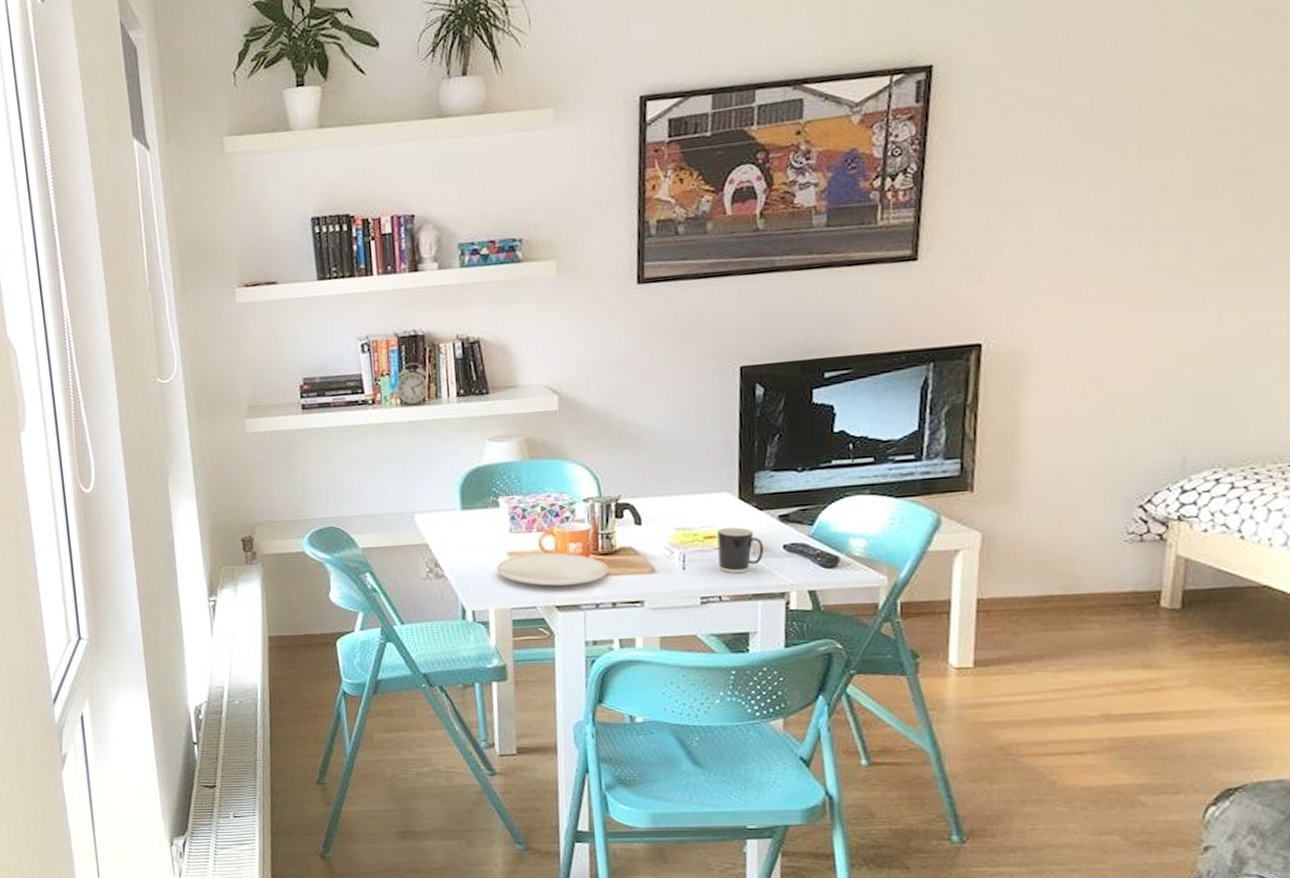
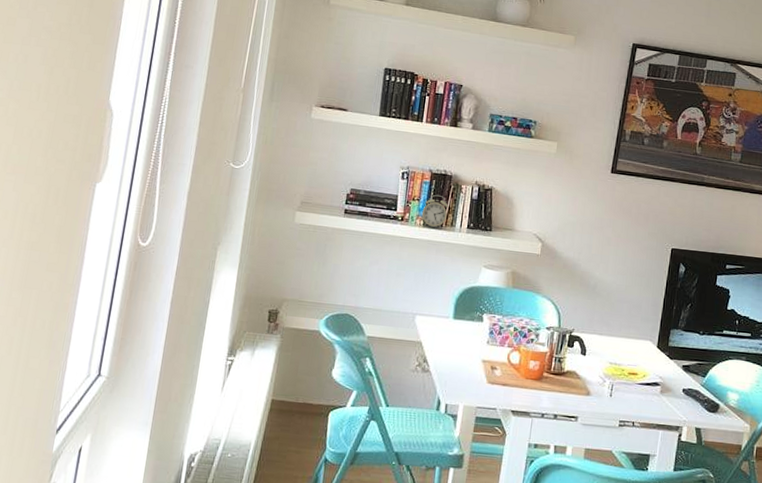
plate: present [496,552,608,586] -> none [471,363,556,396]
mug: present [717,527,764,574] -> none [636,368,670,406]

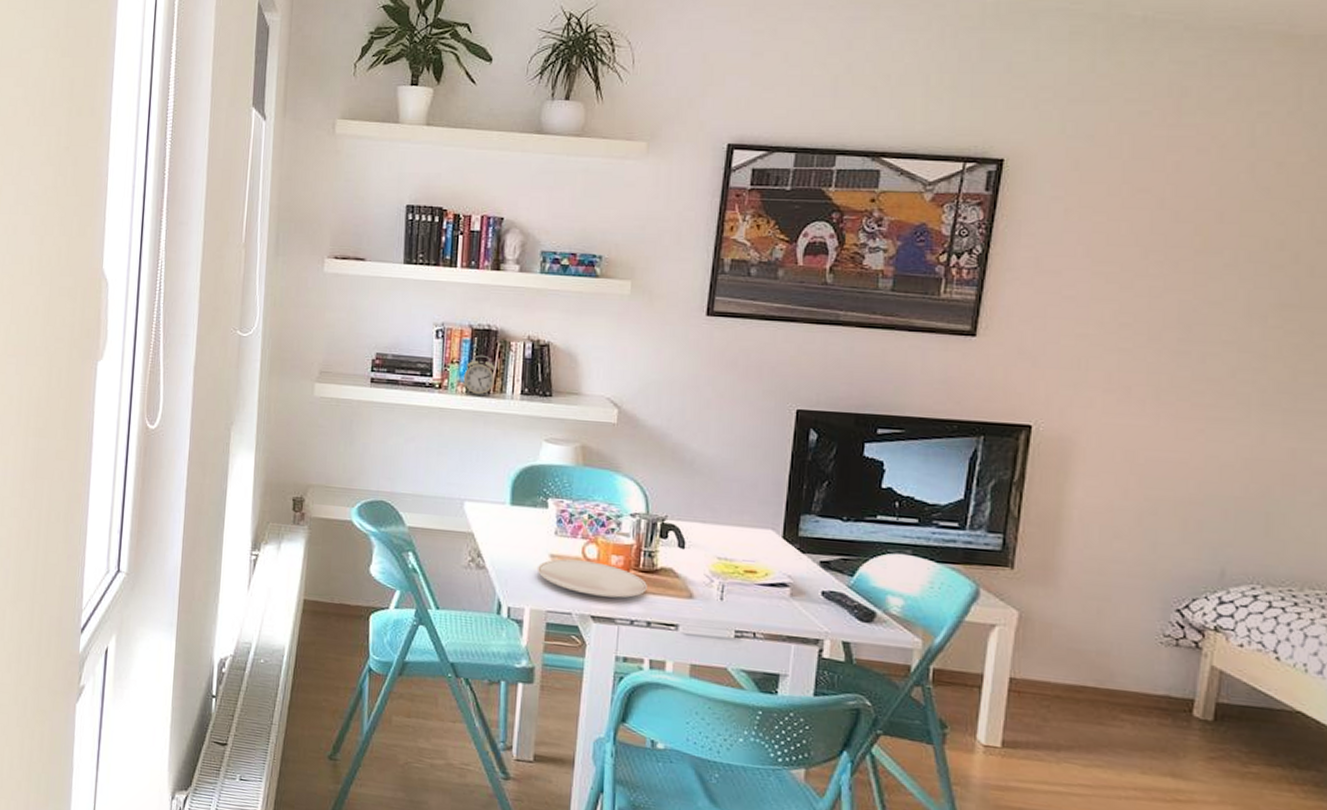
plate: none [471,363,556,396] -> present [536,559,647,598]

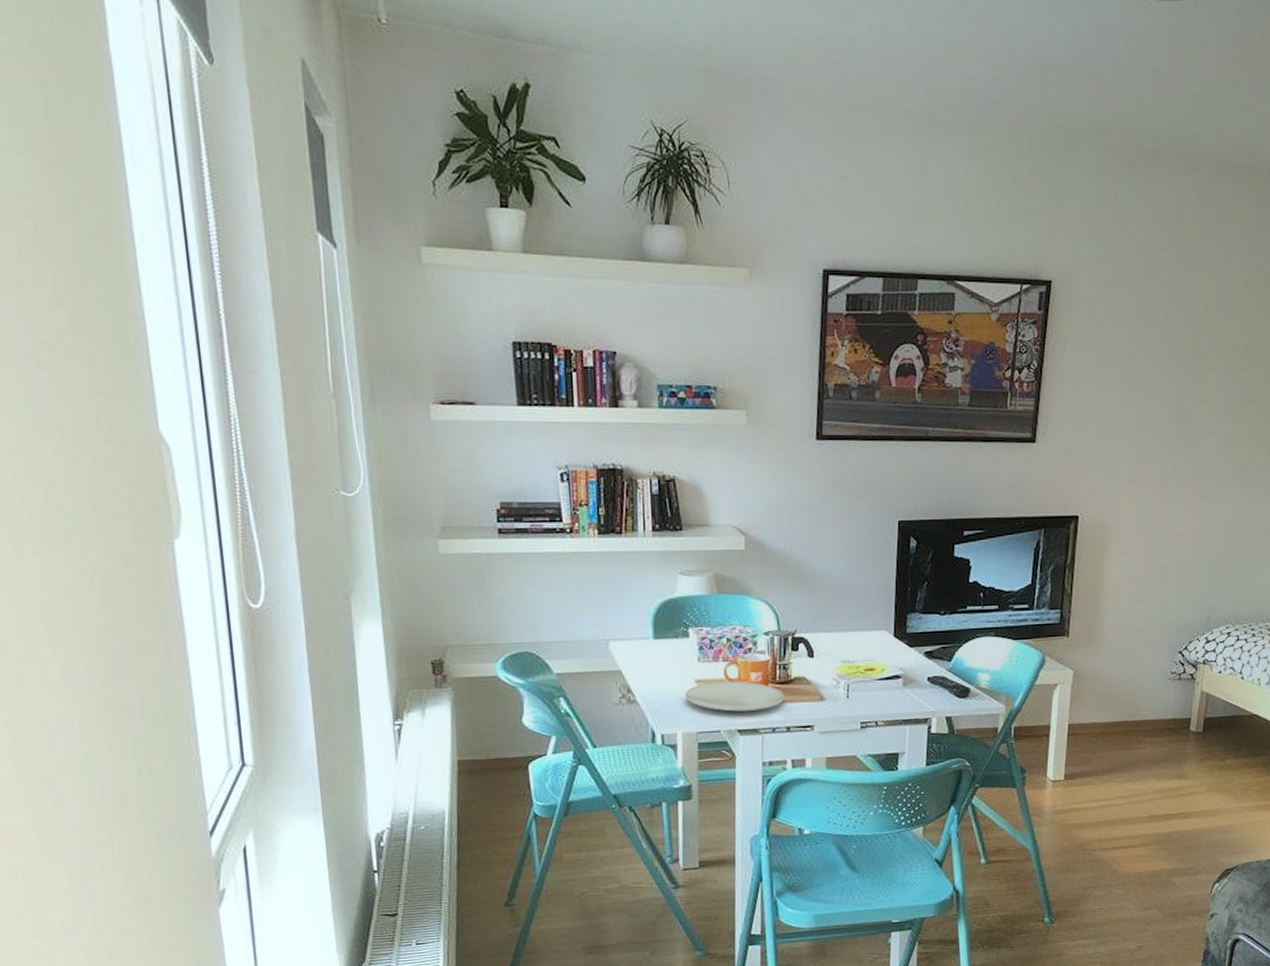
alarm clock: present [463,354,495,396] -> none [594,495,625,536]

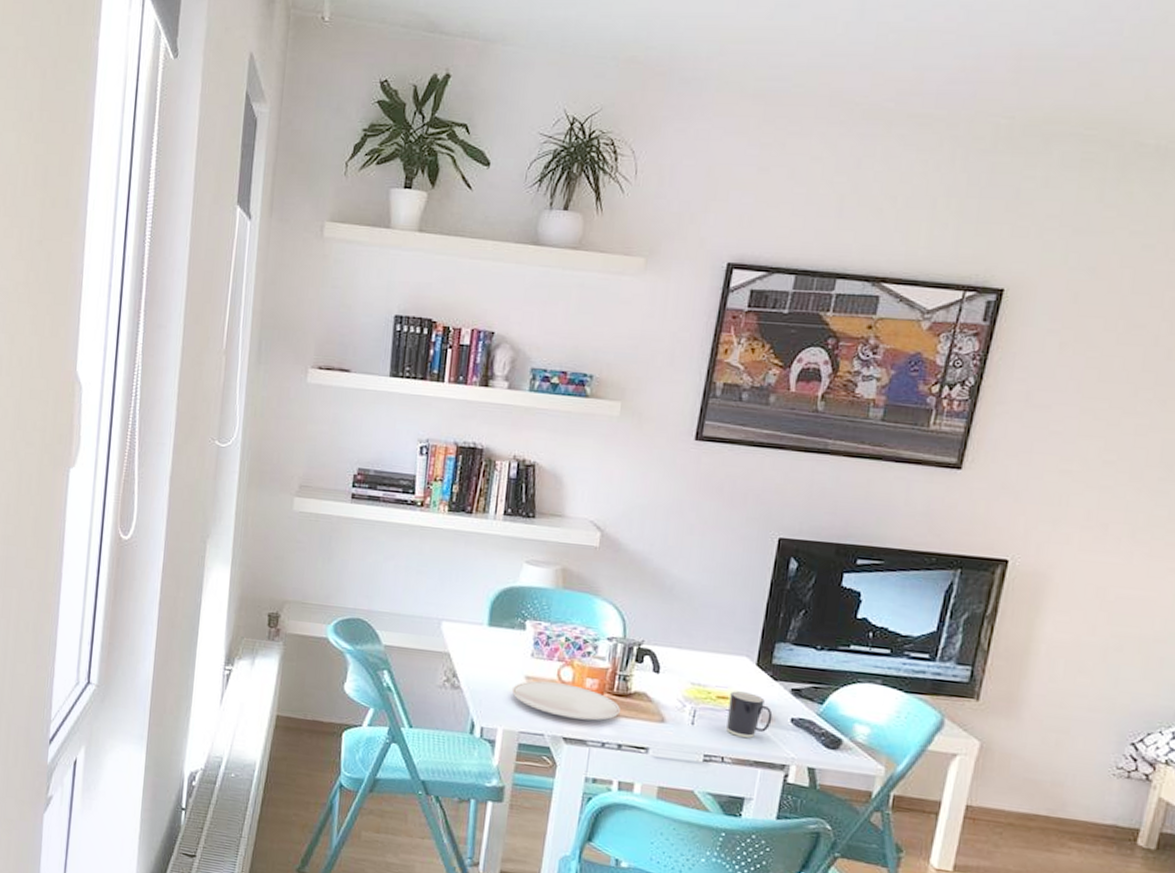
mug: none [876,661,912,702] -> present [726,691,773,739]

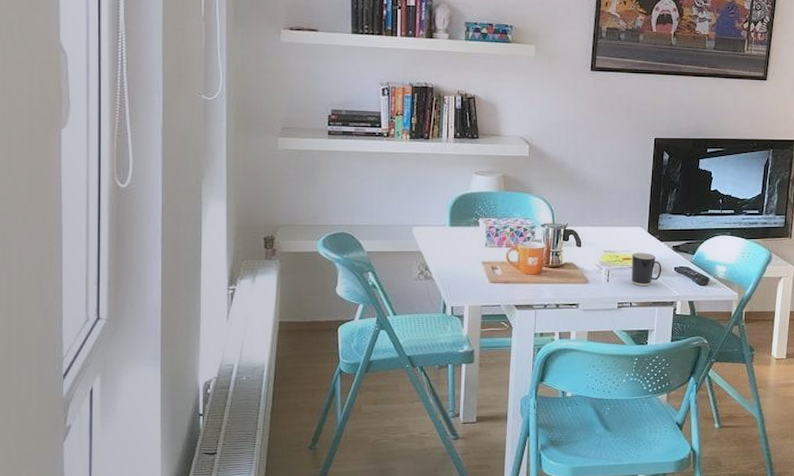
plate: present [511,680,620,721] -> none [472,264,555,290]

